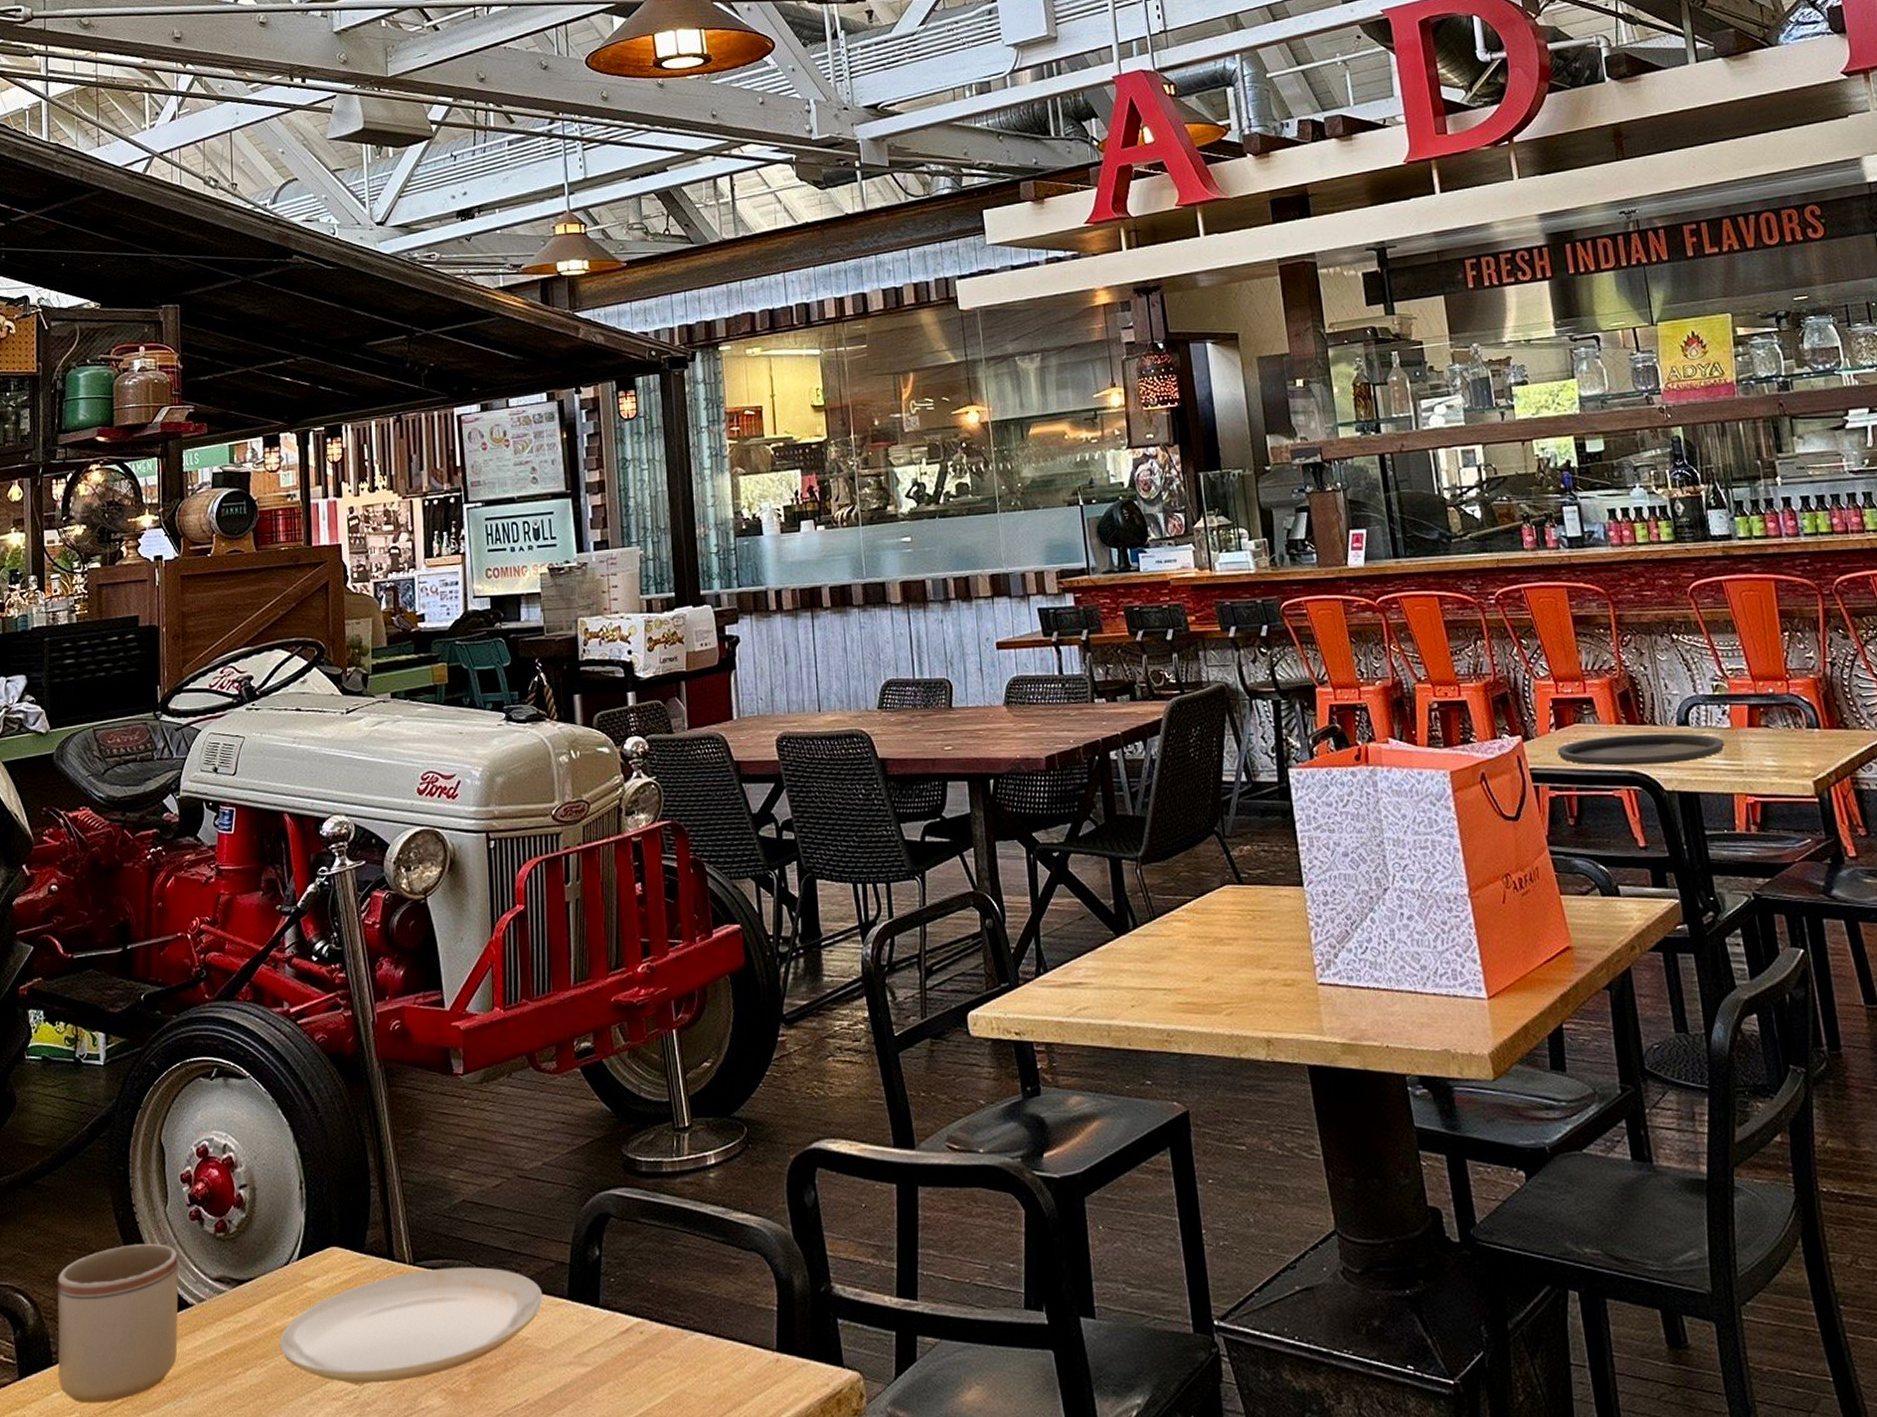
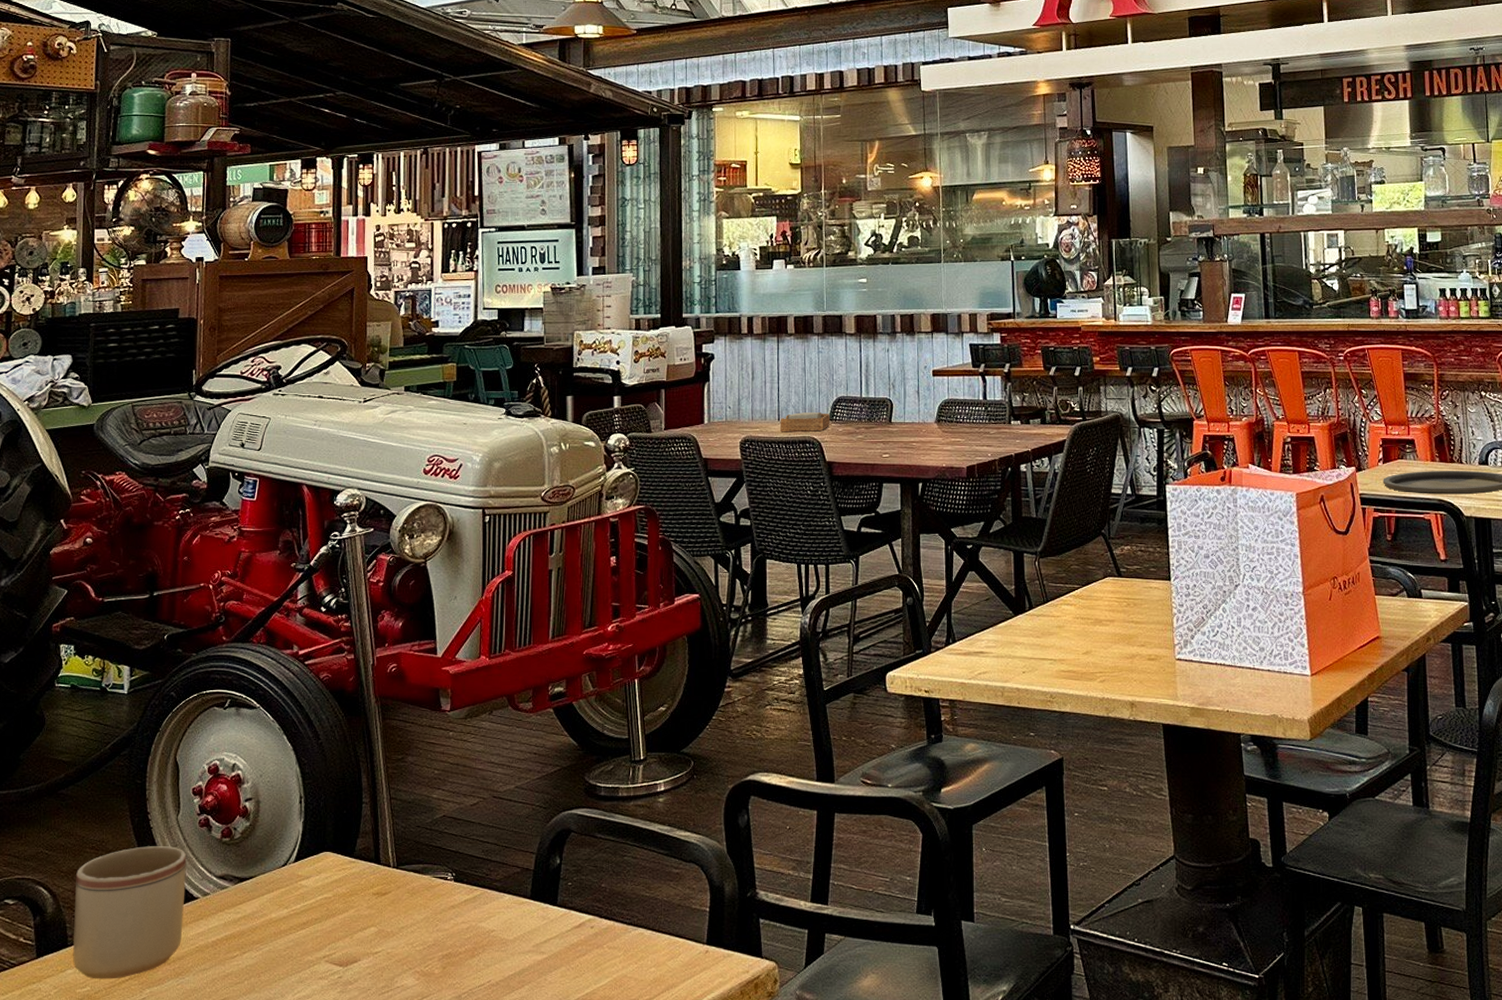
plate: present [280,1267,543,1383] -> none [274,871,509,966]
napkin holder: none [821,700,880,726] -> present [779,412,831,433]

